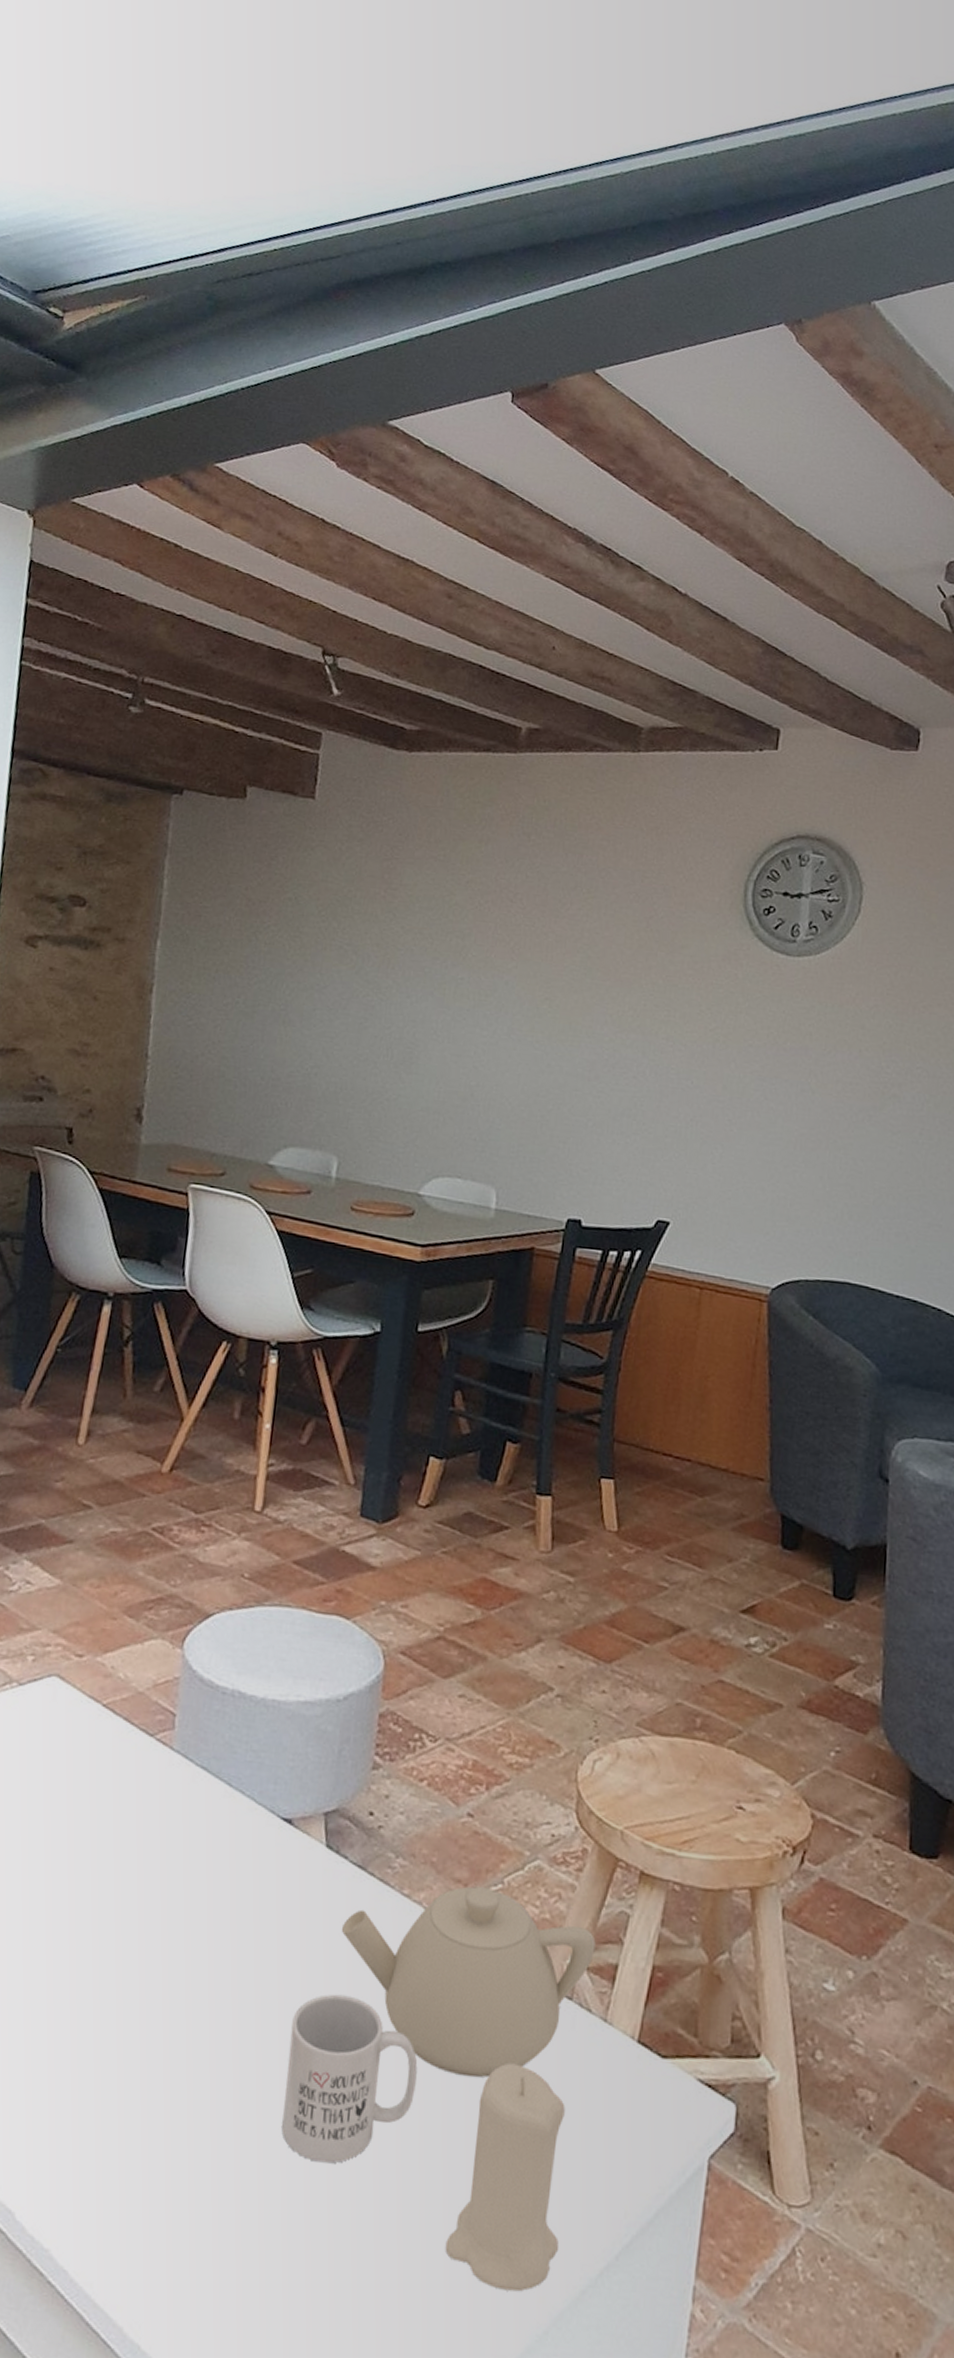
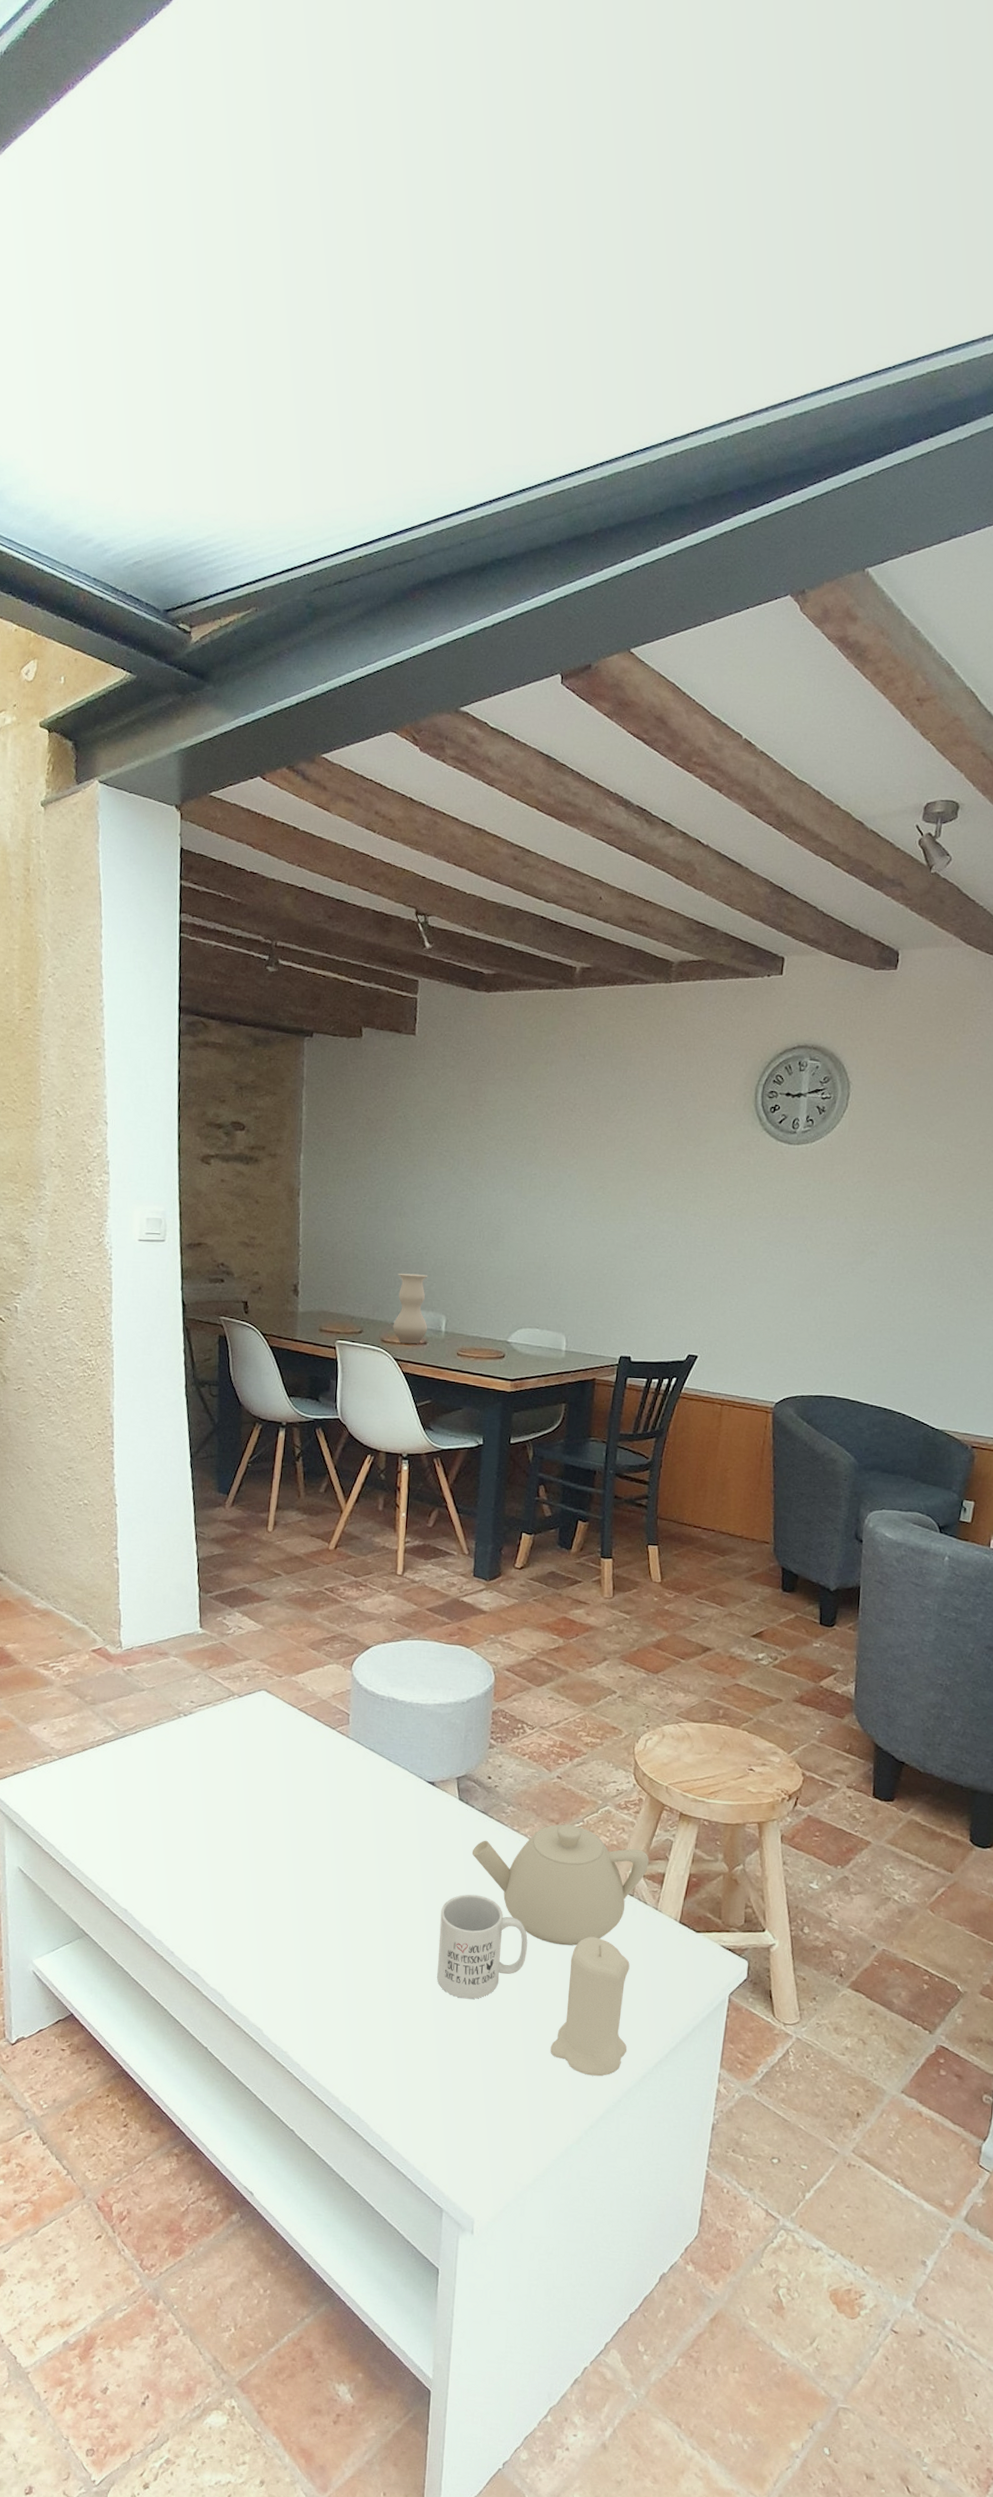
vase: none [266,1098,317,1193] -> present [393,1273,428,1344]

